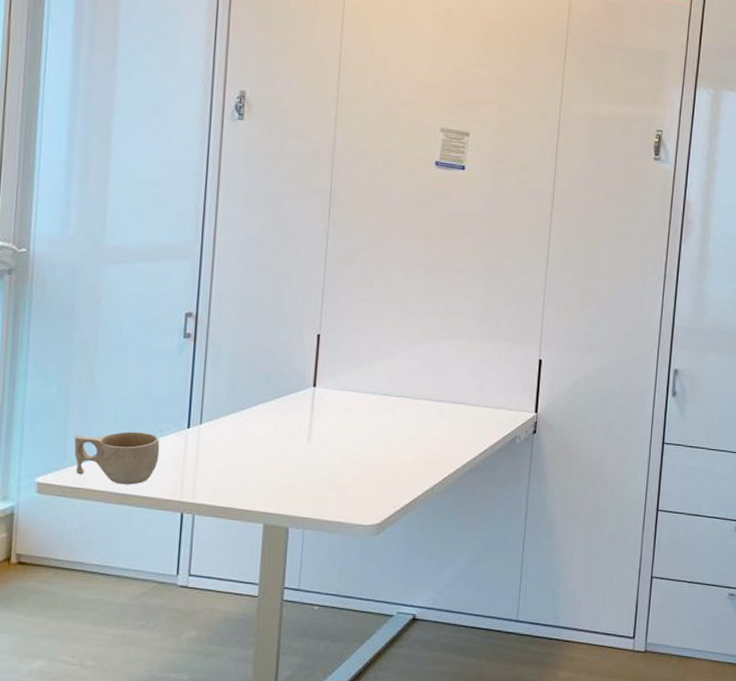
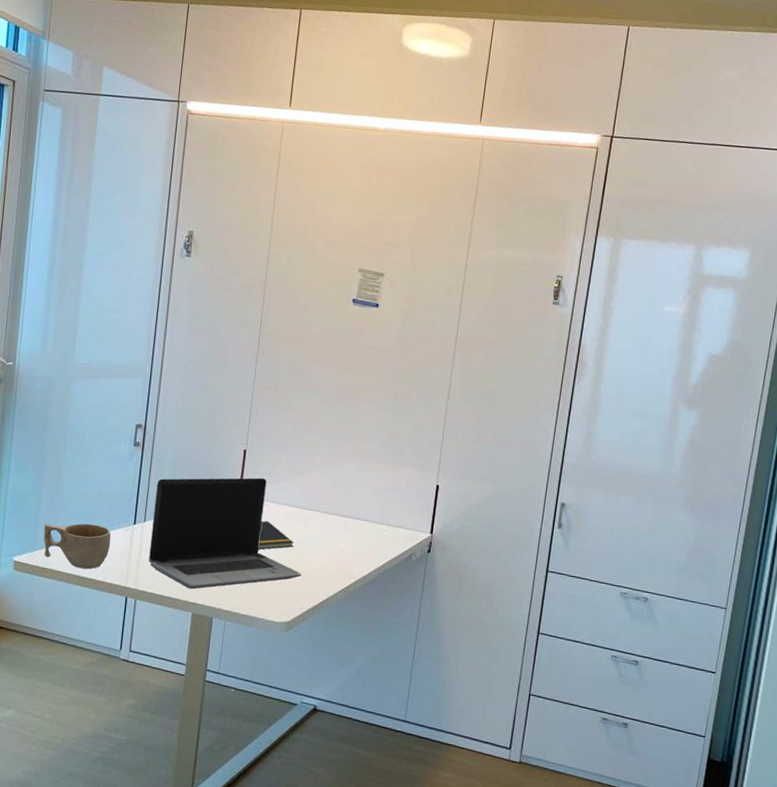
laptop computer: none [208,364,392,497] -> present [148,477,302,590]
notepad: none [339,412,381,445] -> present [258,520,294,550]

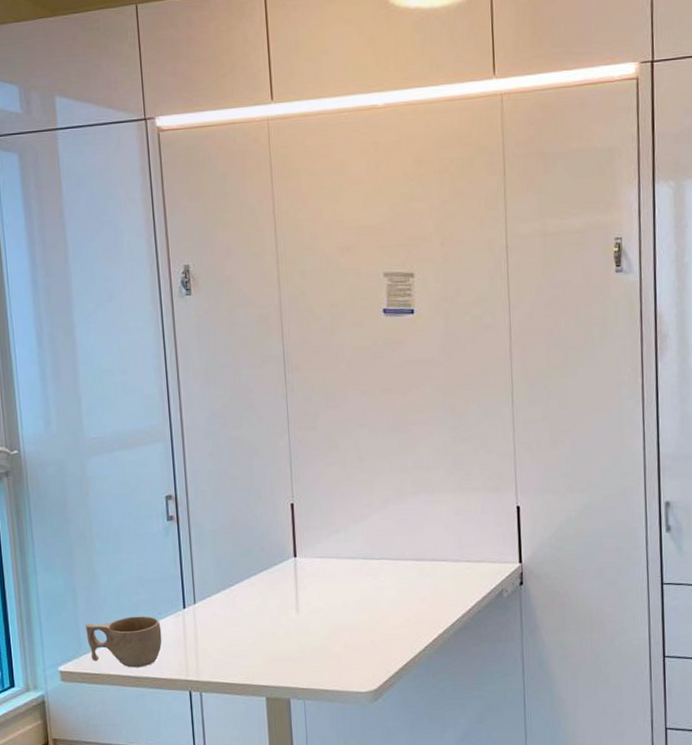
laptop computer: present [148,477,302,590] -> none [201,532,381,671]
notepad: present [258,520,294,550] -> none [324,580,366,614]

